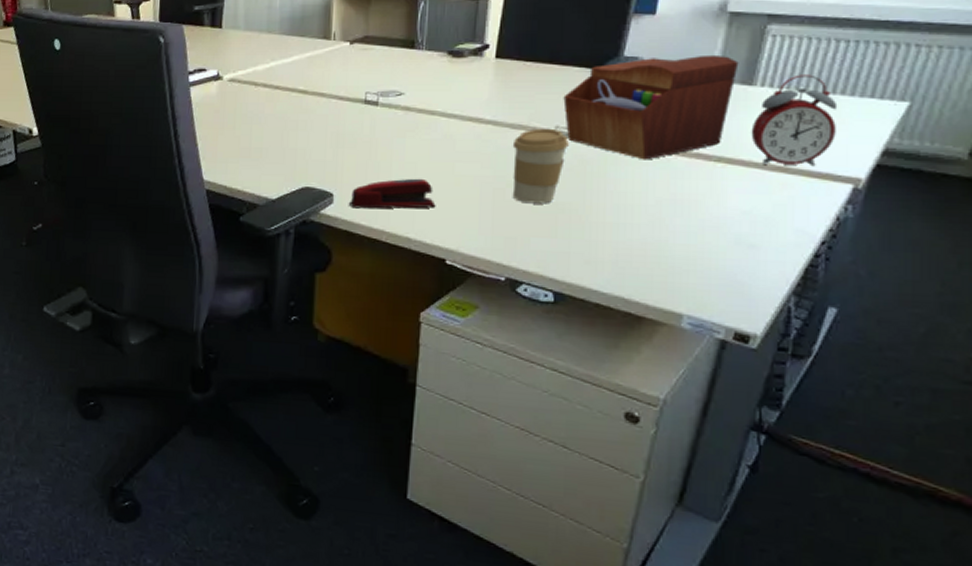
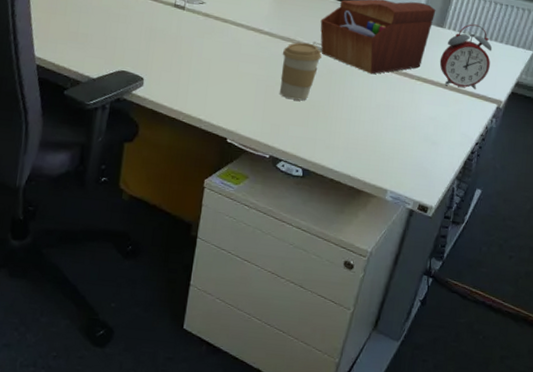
stapler: present [348,178,436,209] -> none [155,71,223,97]

